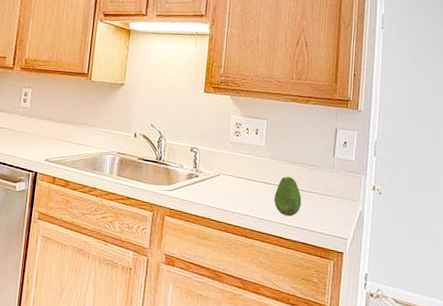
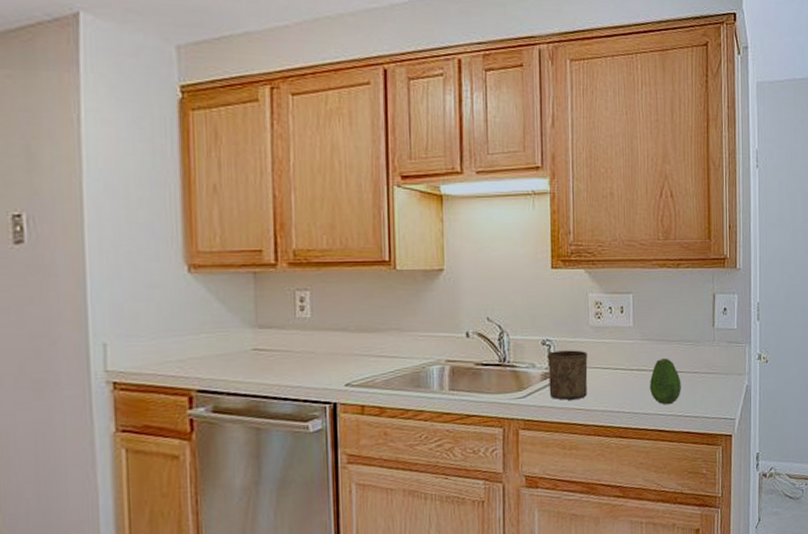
cup: none [191,157,225,199] -> present [548,350,588,400]

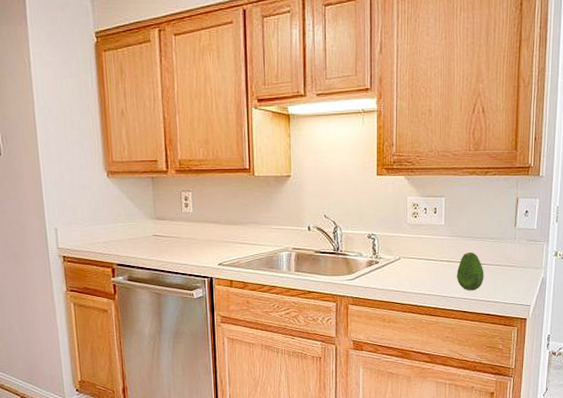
cup: present [548,350,588,400] -> none [373,243,405,283]

